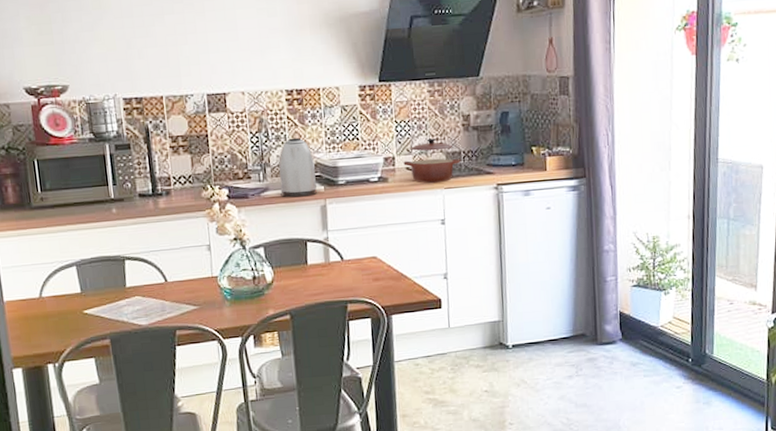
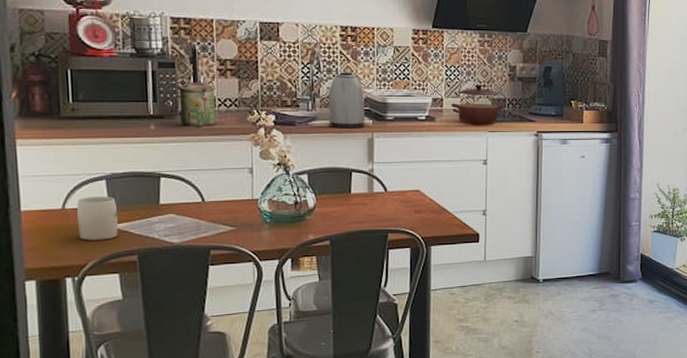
mug: none [52,282,91,327] -> present [76,196,119,241]
canister: none [135,161,173,208] -> present [179,82,217,127]

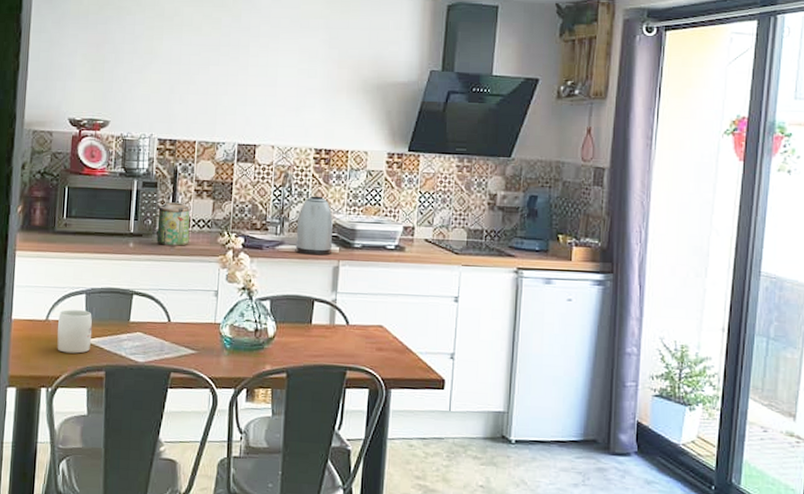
saucepan: present [451,84,505,125] -> none [423,213,482,259]

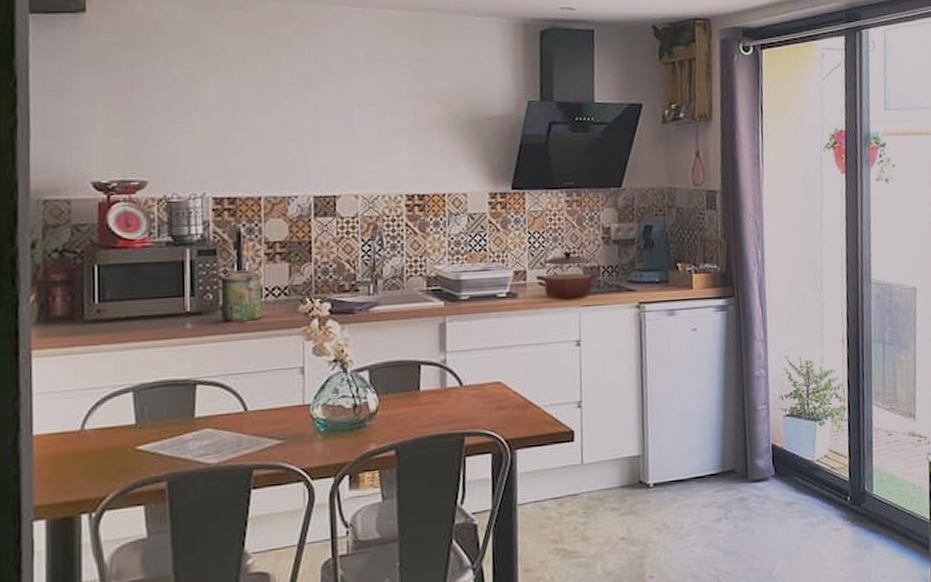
mug: present [56,309,93,354] -> none [97,412,146,467]
kettle: present [295,196,333,256] -> none [392,247,435,314]
saucepan: none [423,213,482,259] -> present [536,251,600,300]

